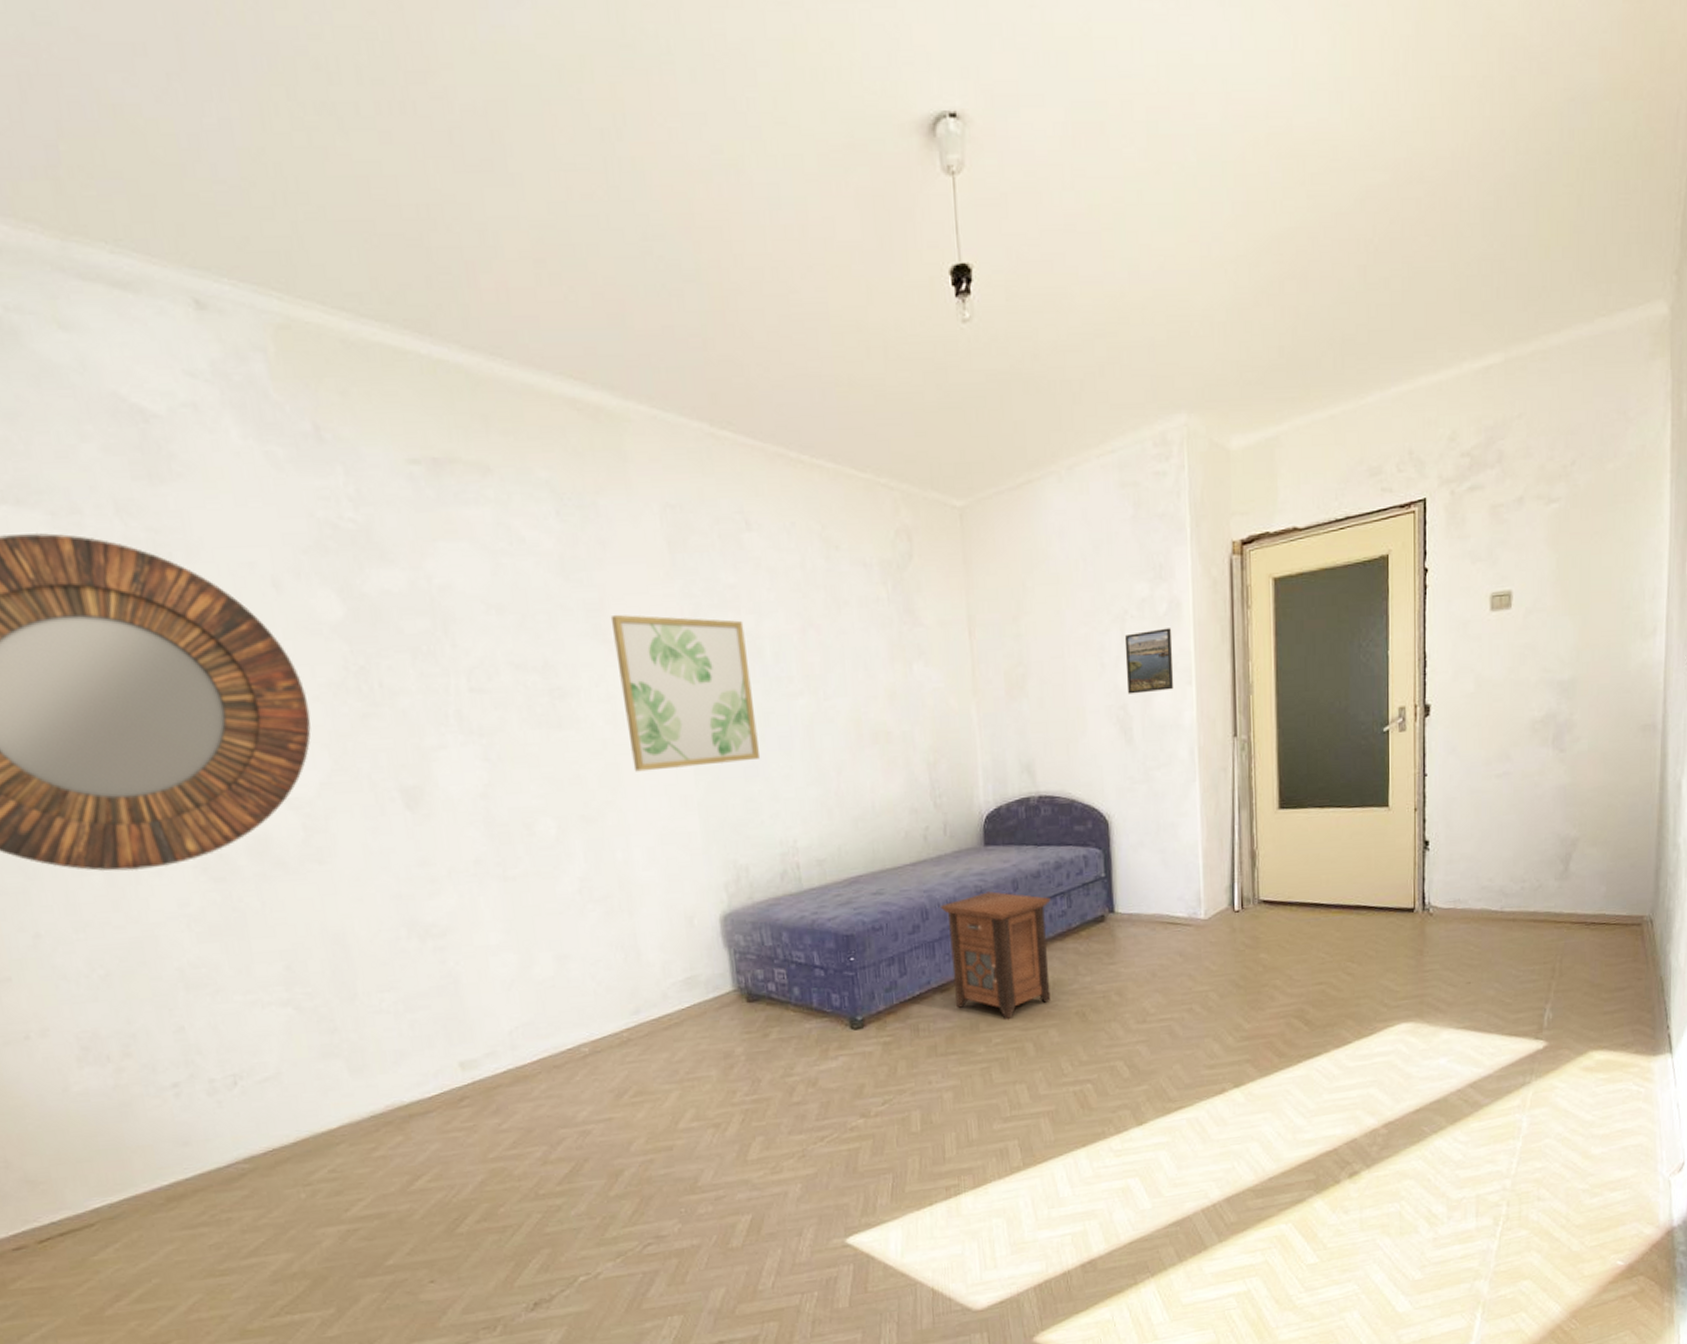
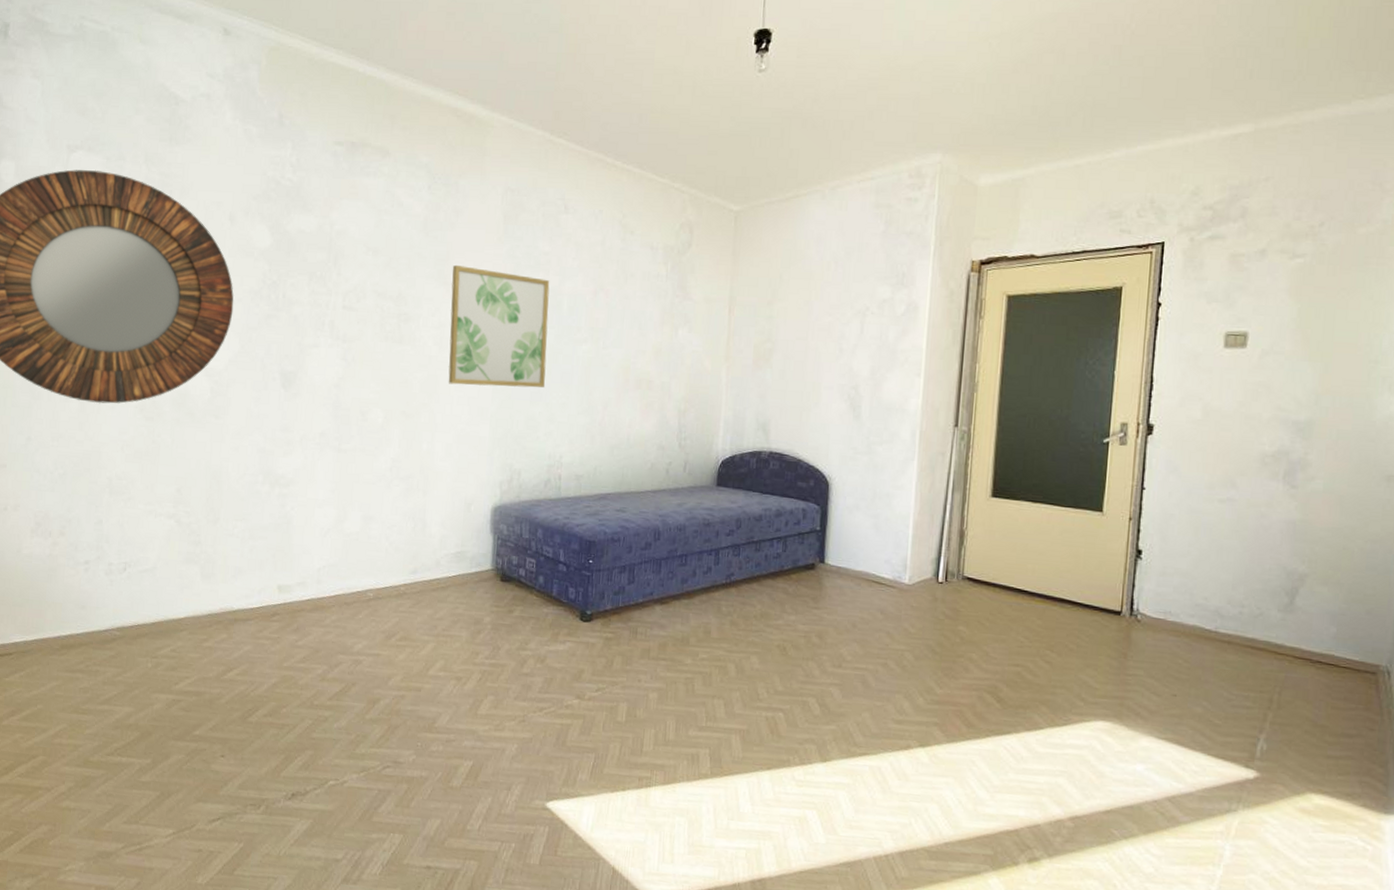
nightstand: present [941,891,1051,1020] -> none [672,525,768,640]
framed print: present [1124,628,1174,694] -> none [860,326,907,379]

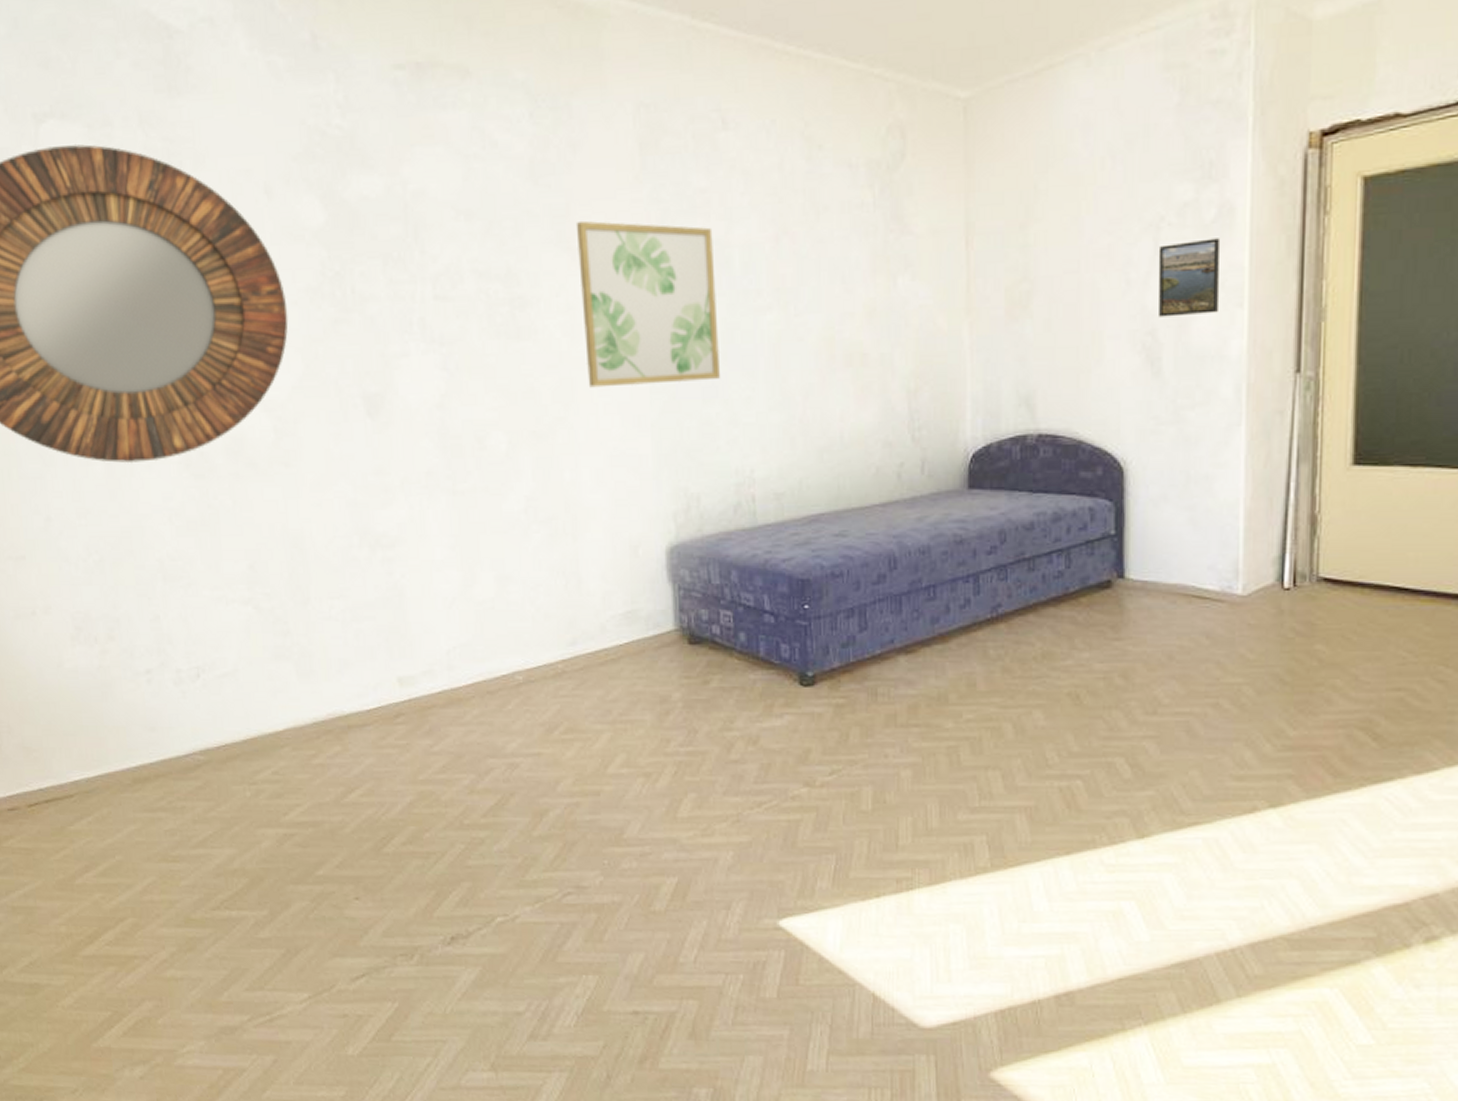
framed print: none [860,326,907,379] -> present [1157,238,1221,317]

